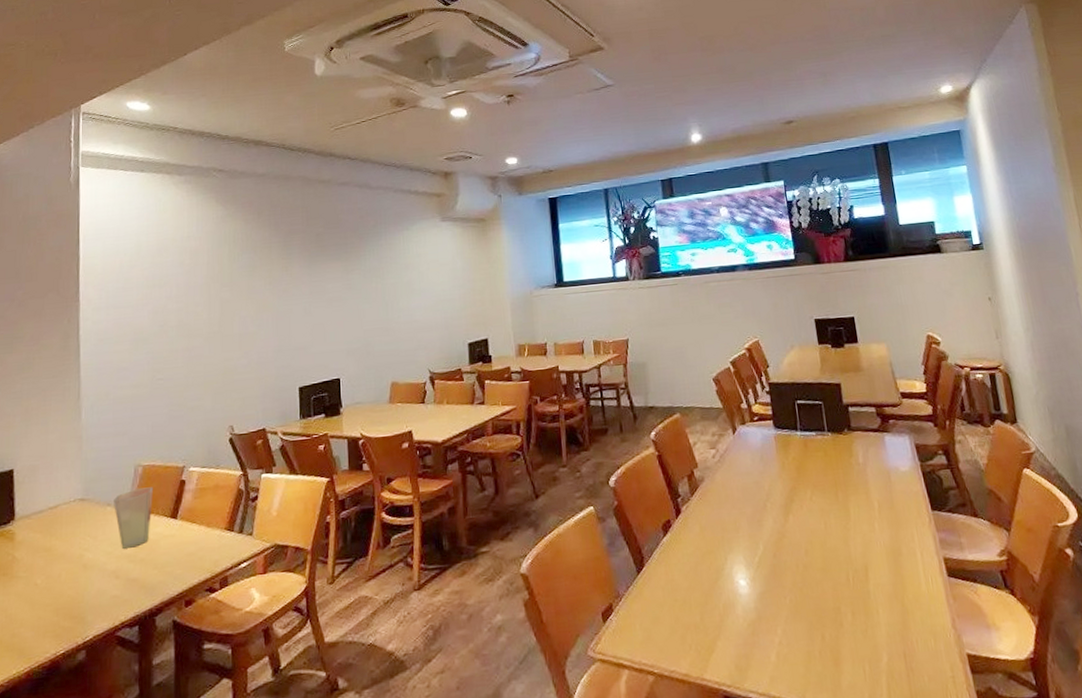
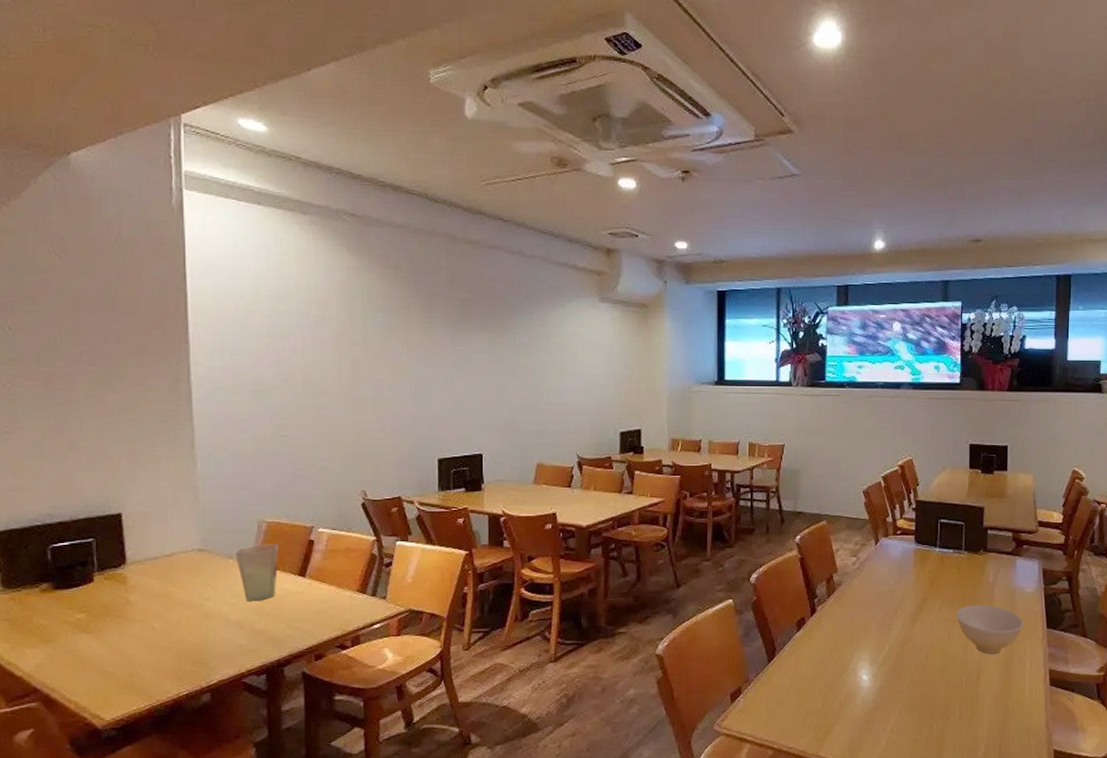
bowl: none [830,489,905,545] -> present [956,605,1023,654]

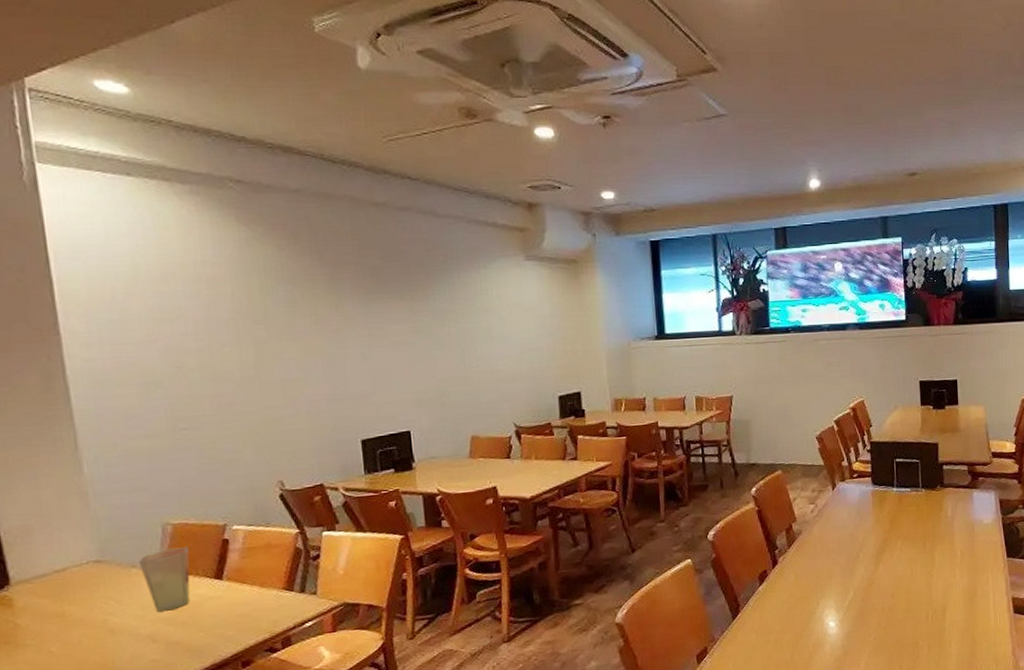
bowl: present [956,605,1023,654] -> none [918,540,984,589]

